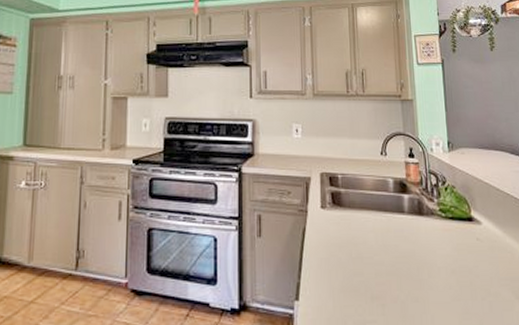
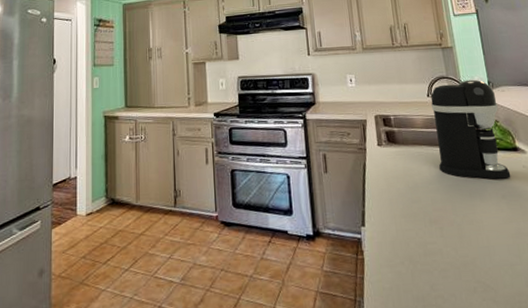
coffee maker: none [384,138,463,252] -> present [431,79,511,179]

